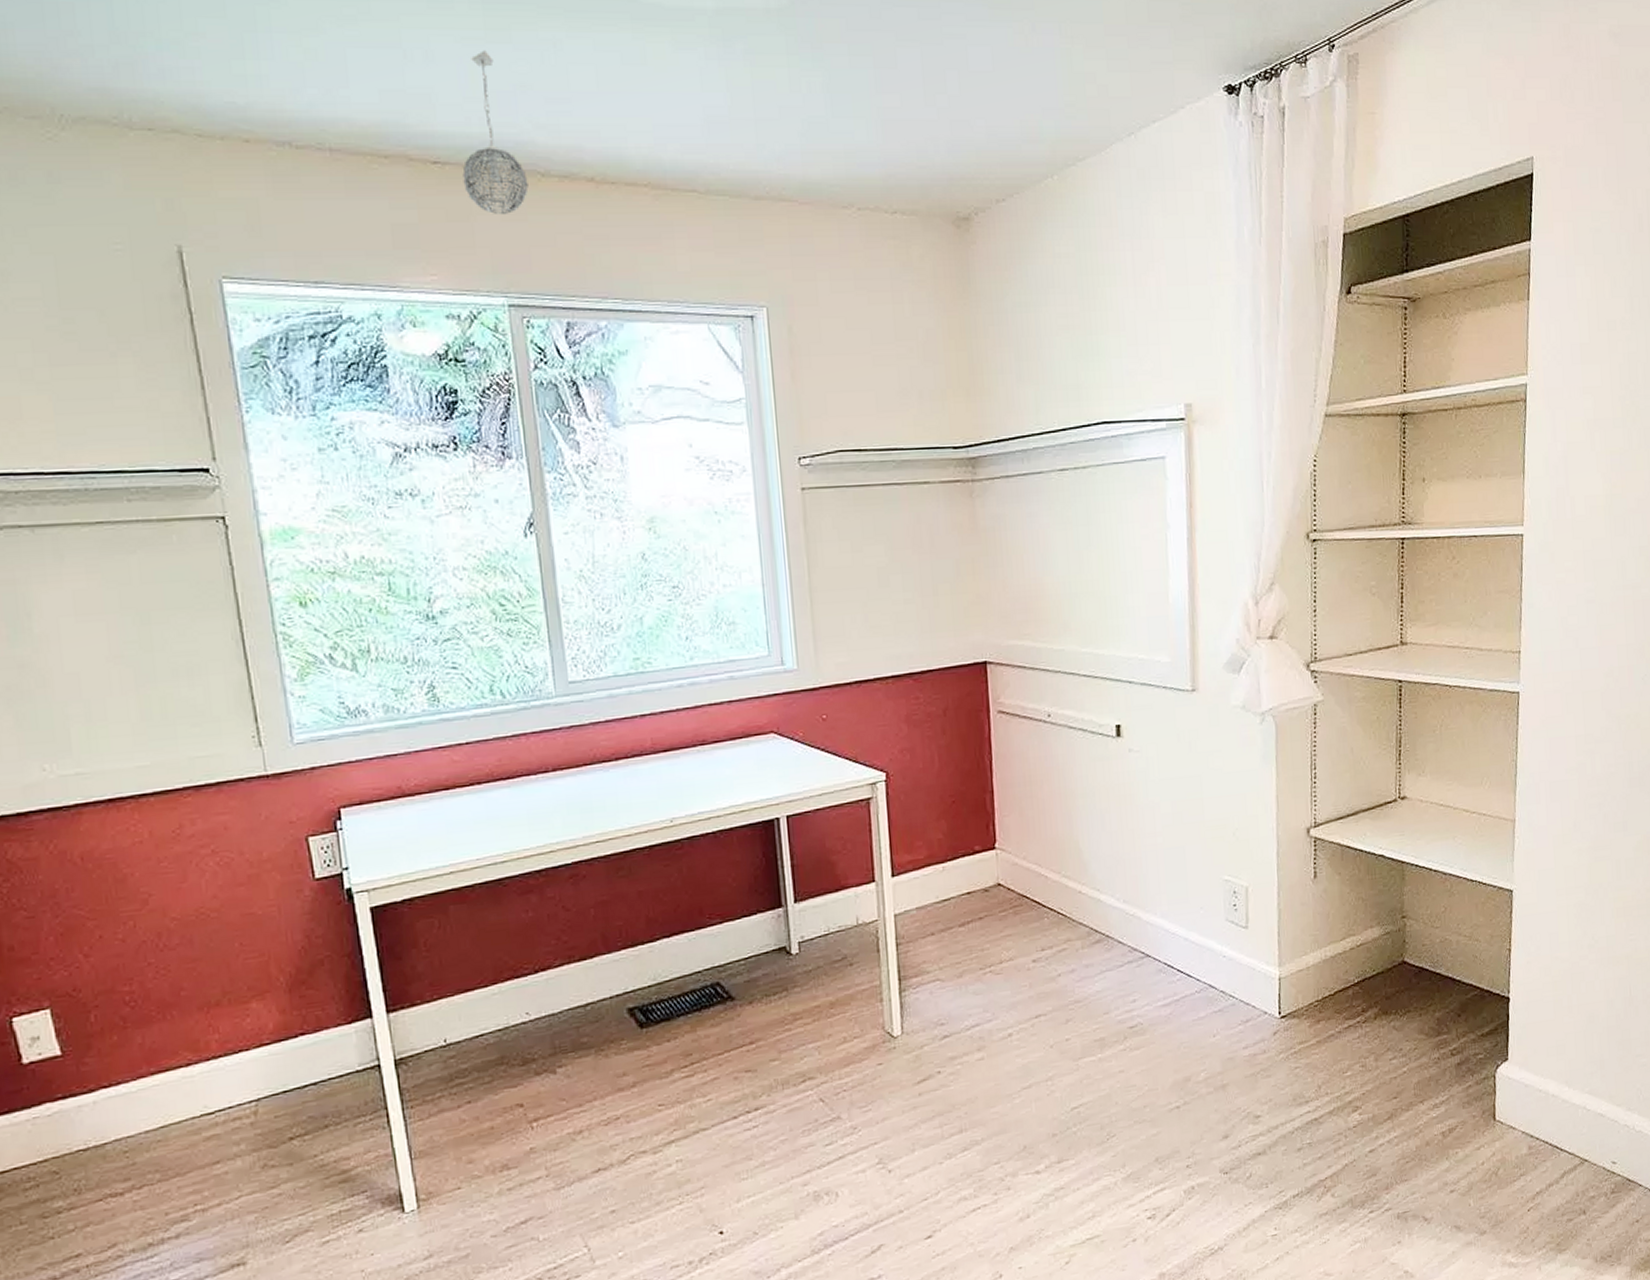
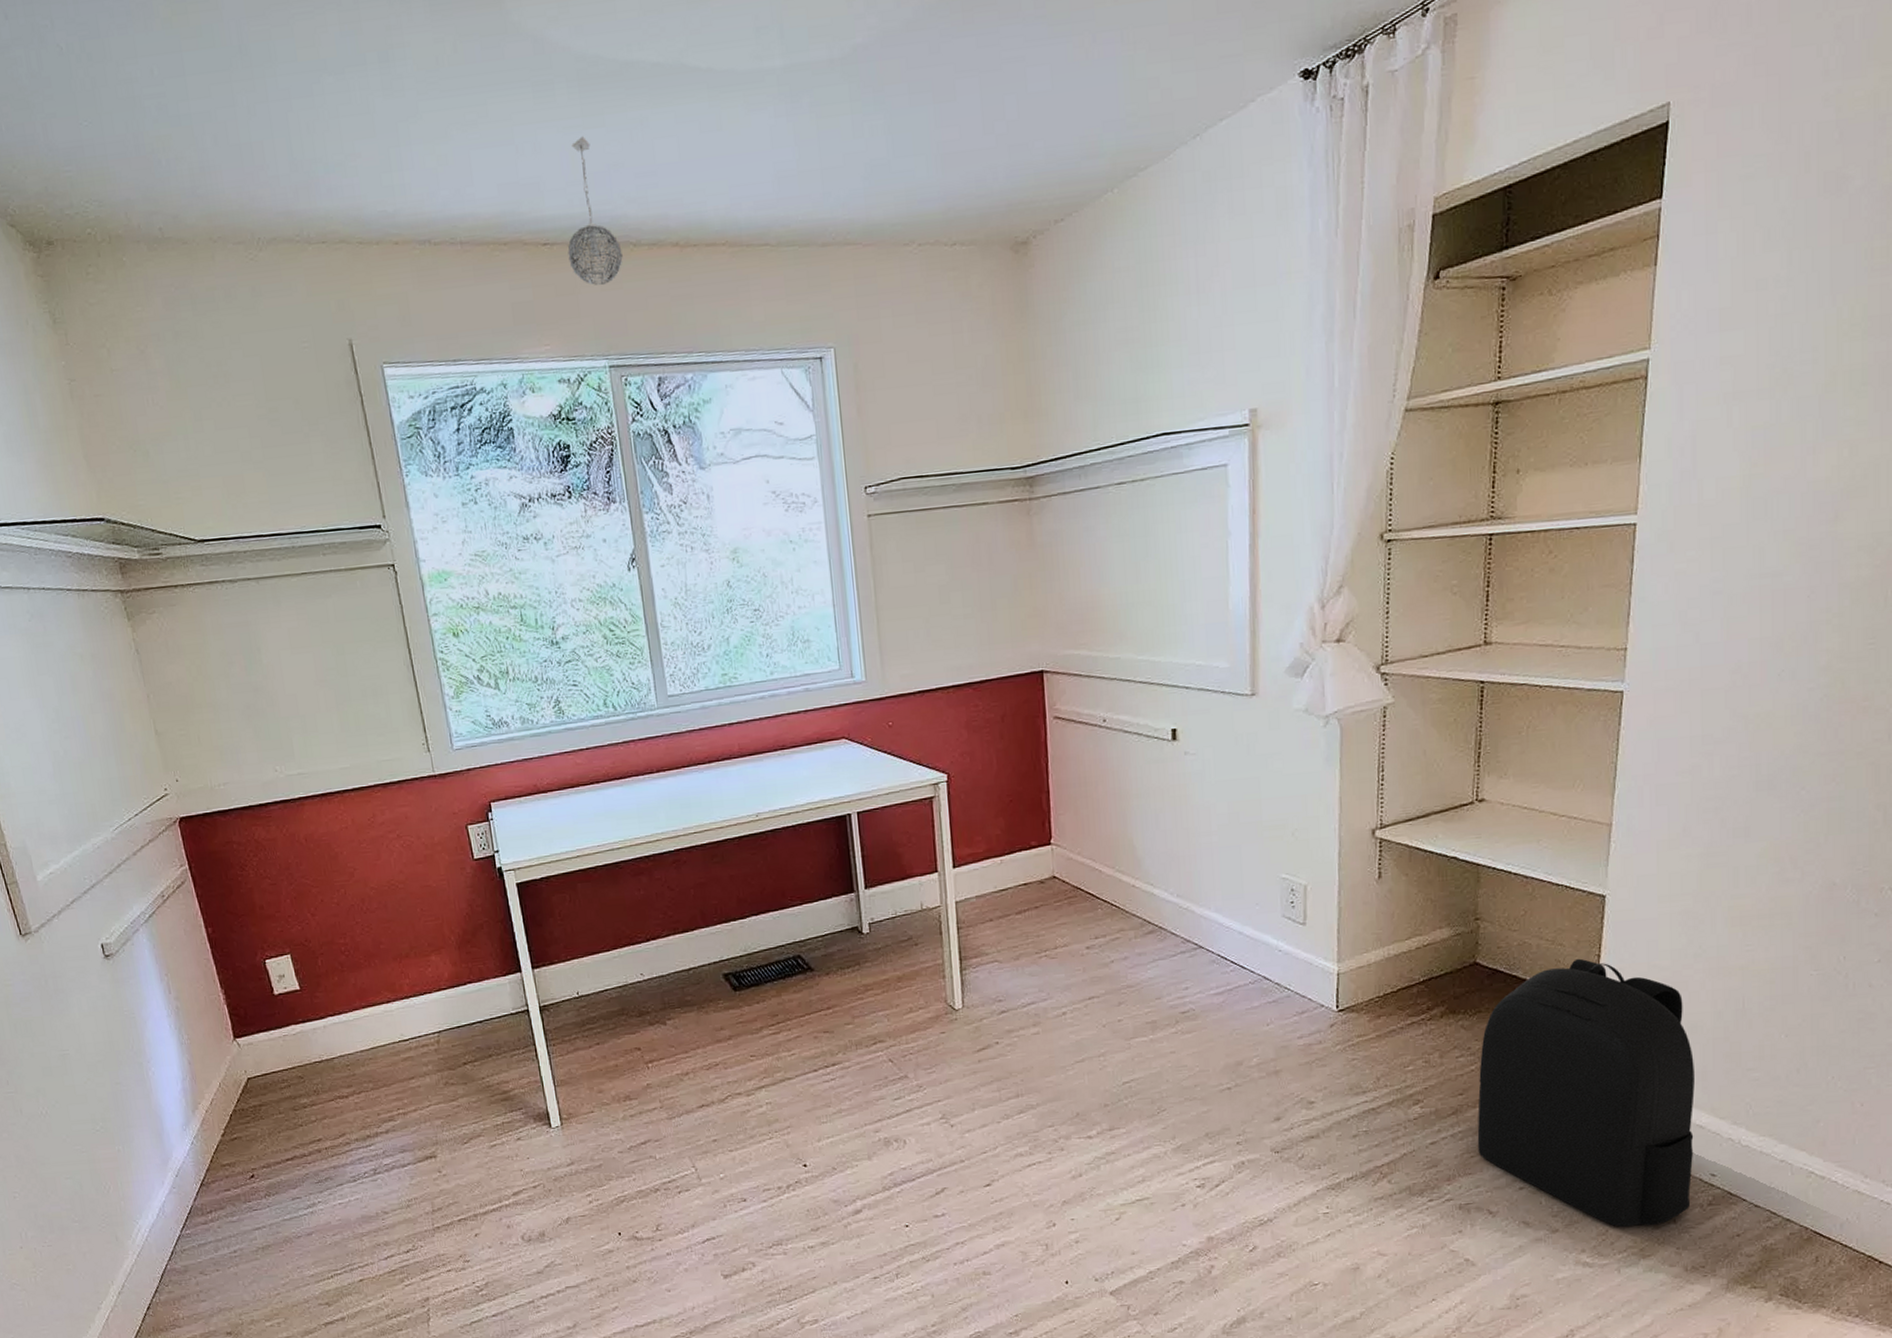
backpack: none [1410,953,1597,1223] -> present [1477,958,1695,1227]

